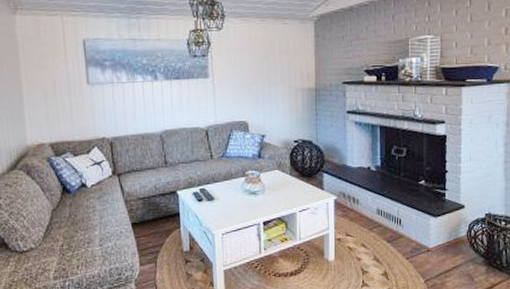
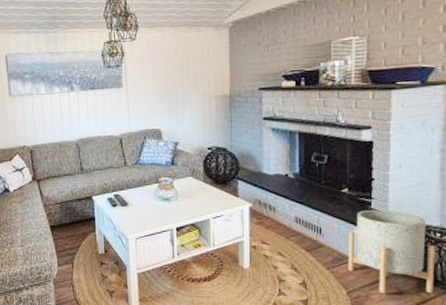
planter: none [425,200,501,281] -> present [348,209,436,294]

